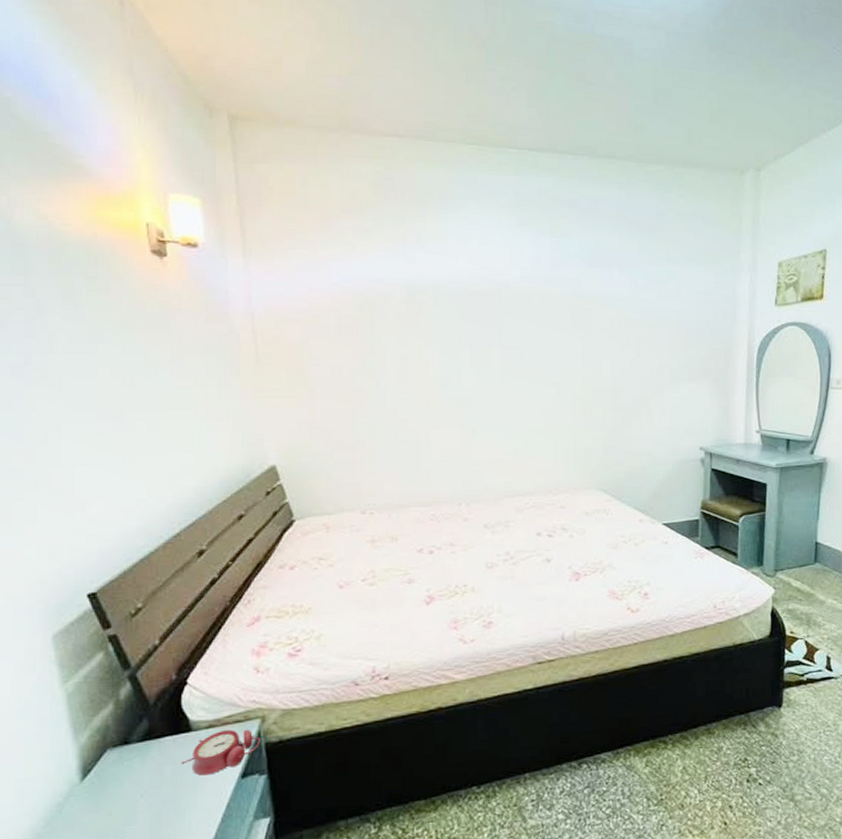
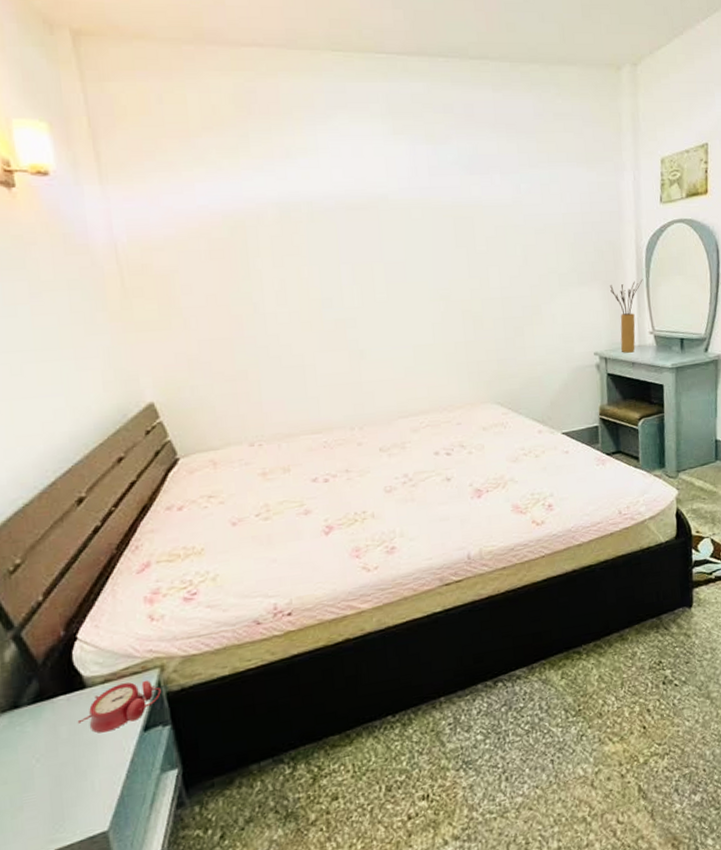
vase: none [720,379,753,450] -> present [610,279,643,353]

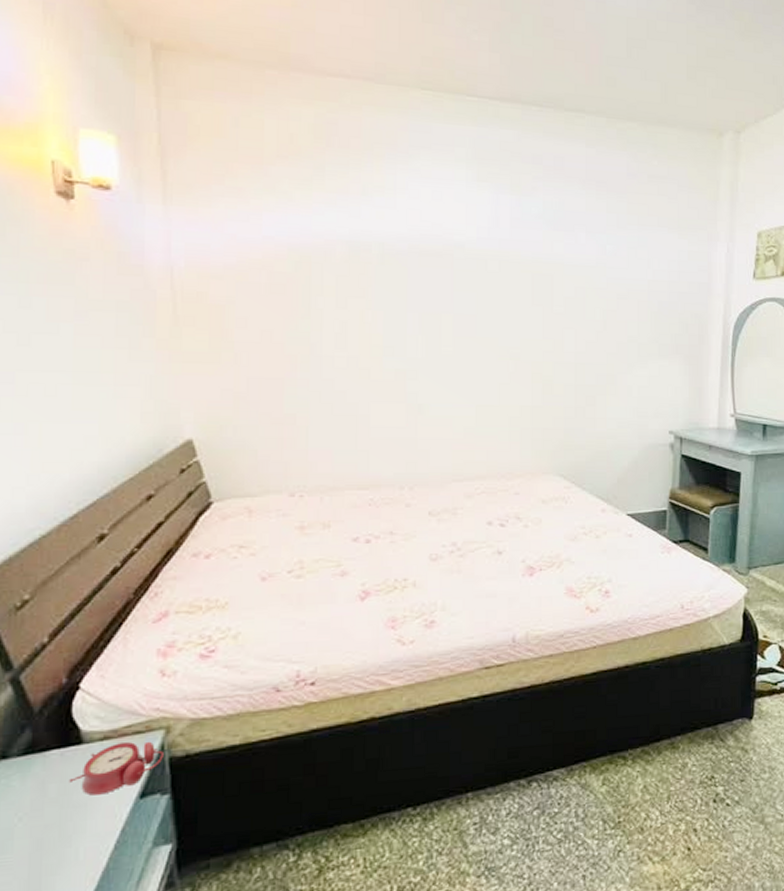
vase: present [610,279,643,353] -> none [692,357,728,435]

